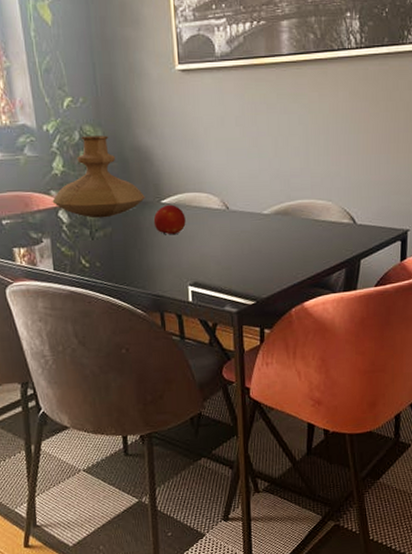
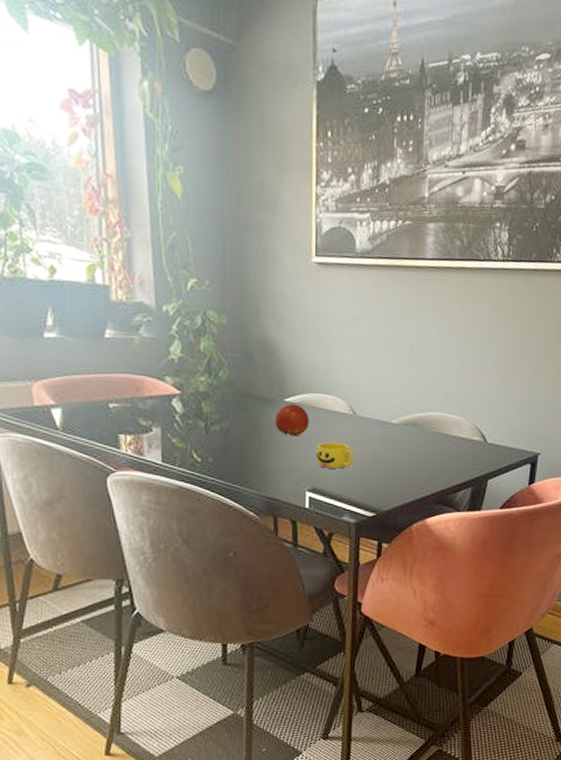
vase: present [52,135,145,219] -> none [166,322,268,412]
cup: none [194,237,231,263] -> present [315,442,354,469]

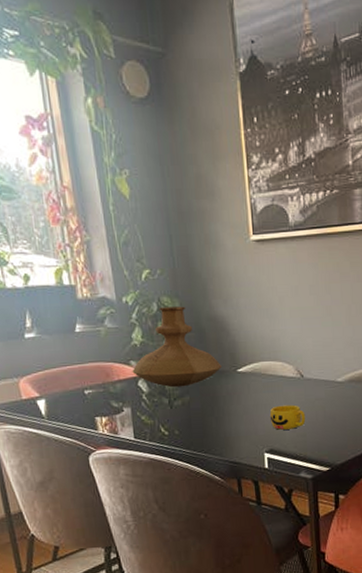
vase: none [166,322,268,412] -> present [132,306,222,388]
fruit: present [274,404,309,436] -> none [230,373,262,403]

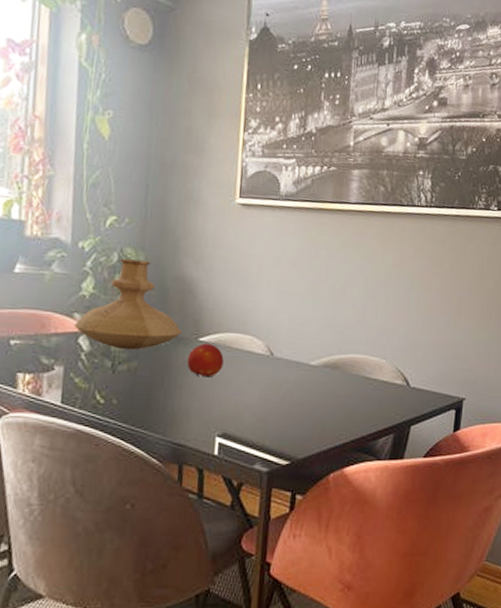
fruit: none [230,373,262,403] -> present [187,343,224,378]
cup: present [269,405,306,430] -> none [228,384,270,413]

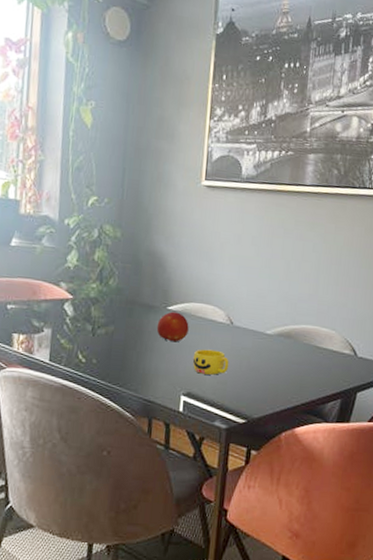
vase: present [74,258,182,350] -> none [60,234,153,316]
cup: none [228,384,270,413] -> present [192,349,229,375]

